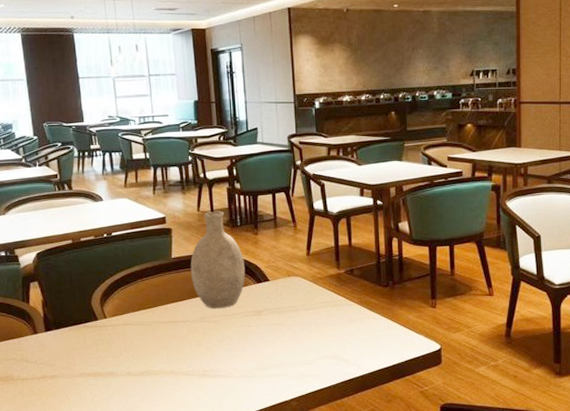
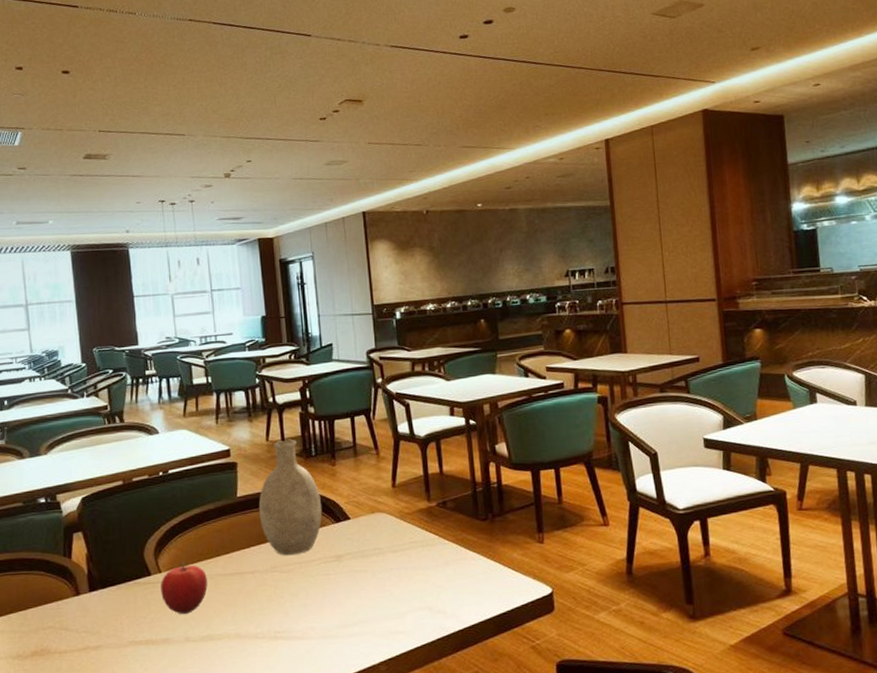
fruit: none [106,310,146,353] -> present [161,561,207,614]

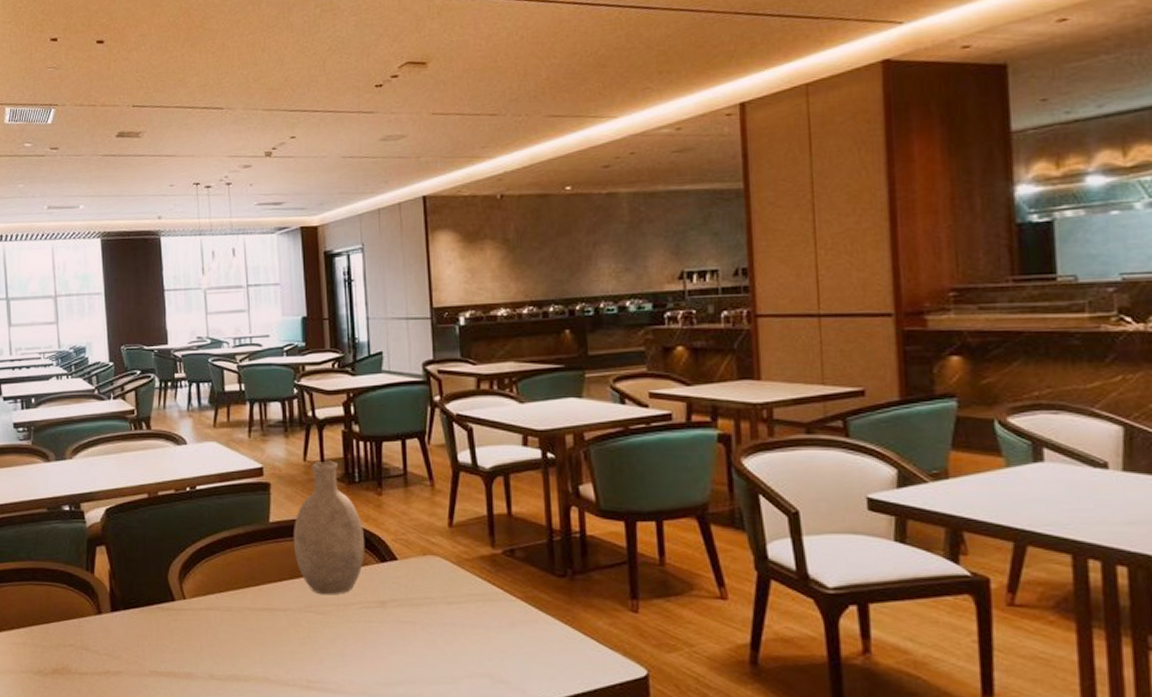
fruit: present [161,561,207,614] -> none [185,589,234,648]

